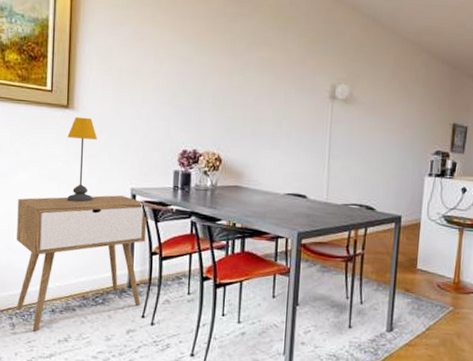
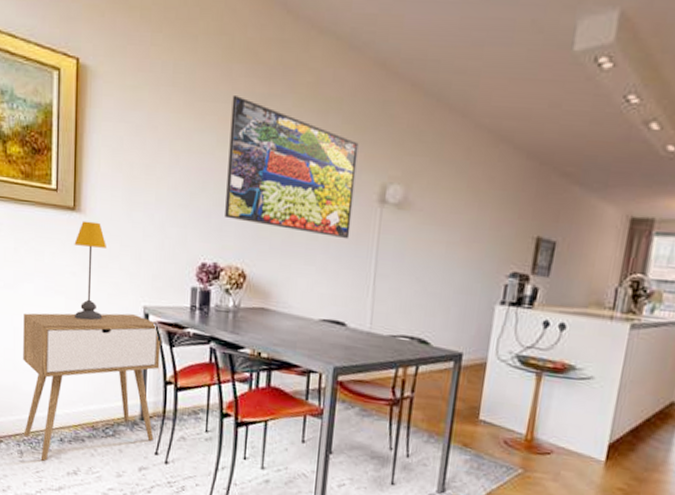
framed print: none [203,14,312,128] -> present [225,96,359,240]

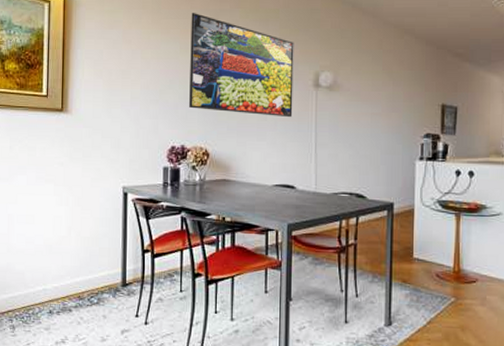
nightstand: present [23,313,161,461] -> none [16,194,139,333]
table lamp: present [74,220,108,321] -> none [62,119,91,203]

